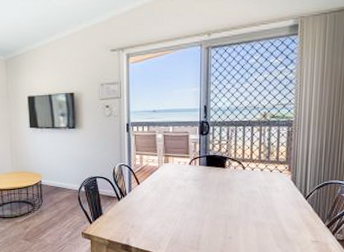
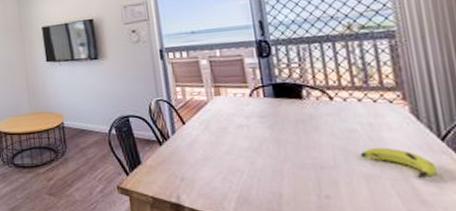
banana: none [256,203,300,224] -> present [360,147,438,178]

